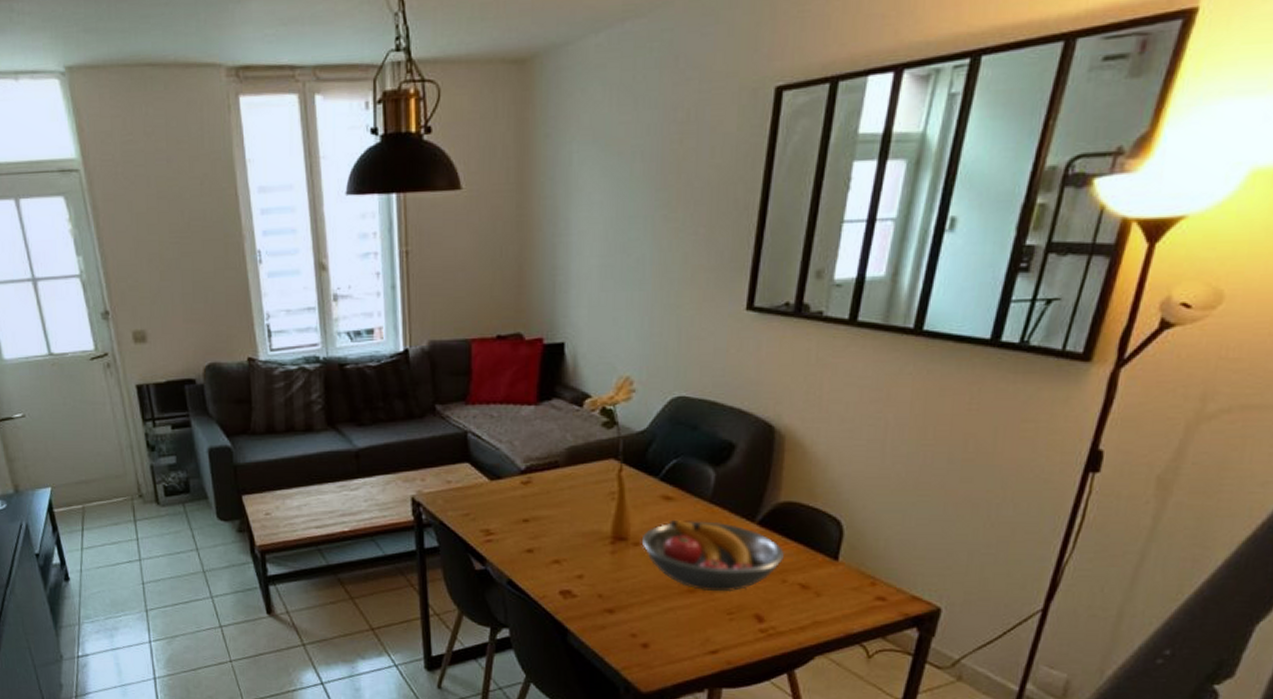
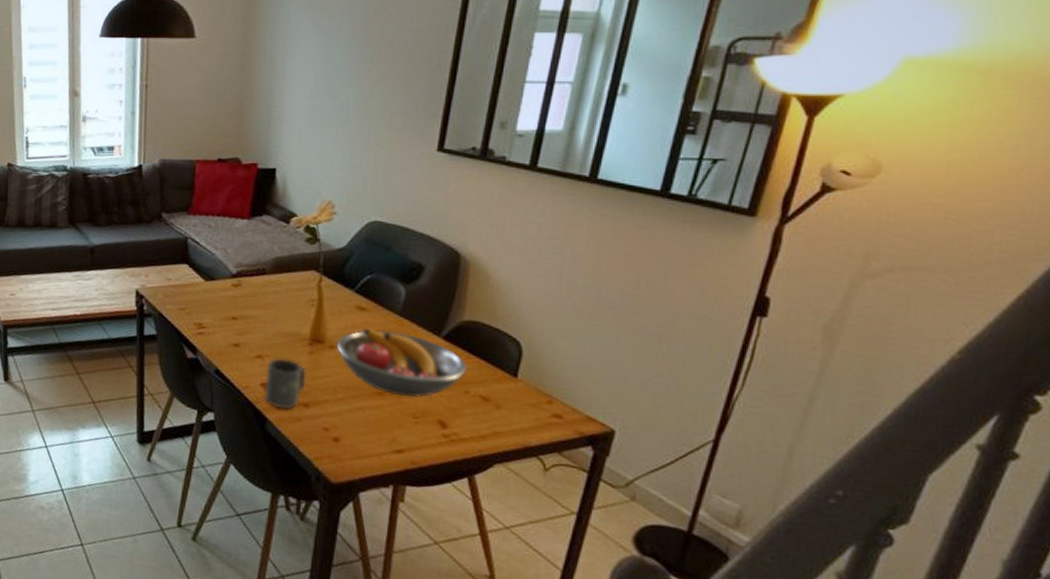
mug: none [564,561,609,618] -> present [265,358,307,410]

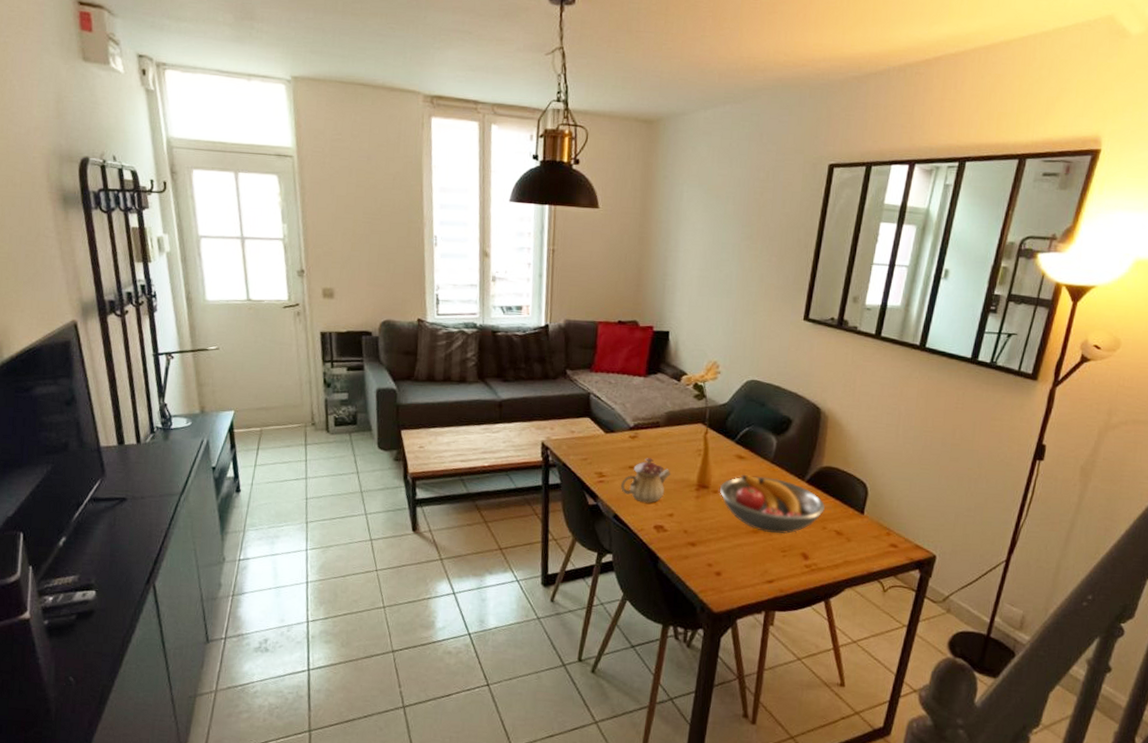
teapot: none [223,308,280,358] -> present [621,458,671,503]
mug: present [265,358,307,410] -> none [657,503,694,549]

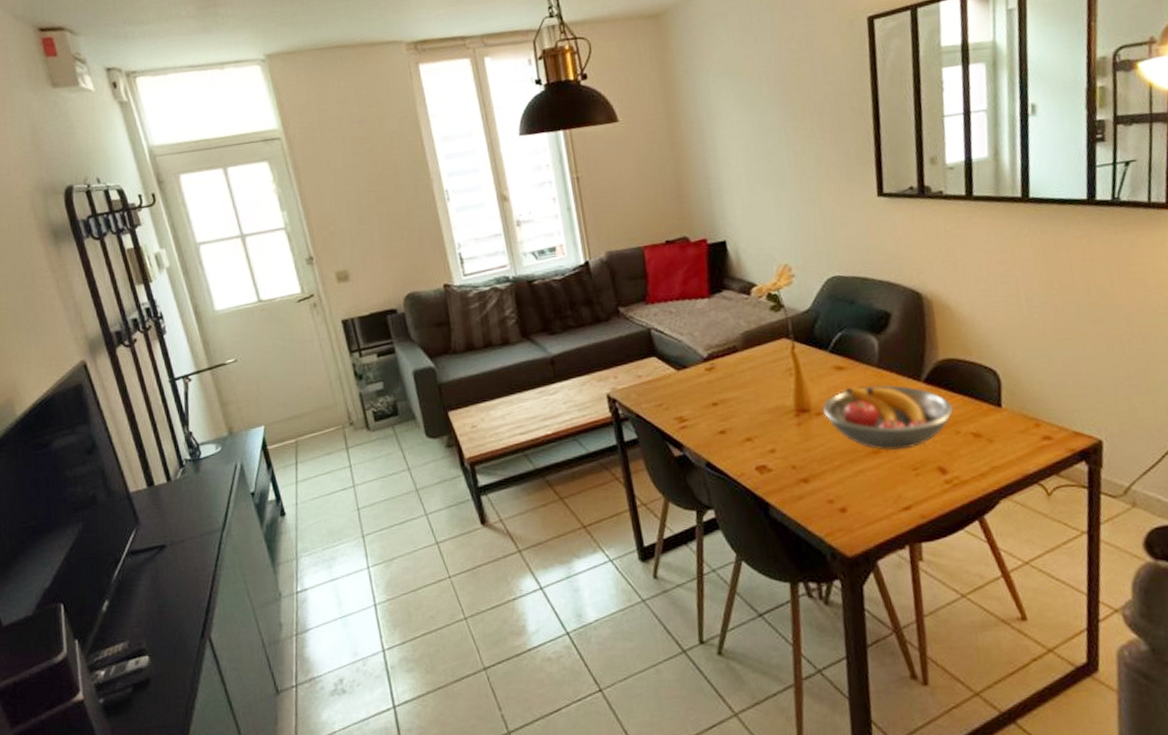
teapot: present [621,458,671,503] -> none [707,389,763,443]

